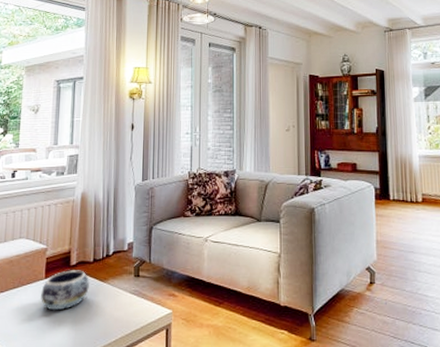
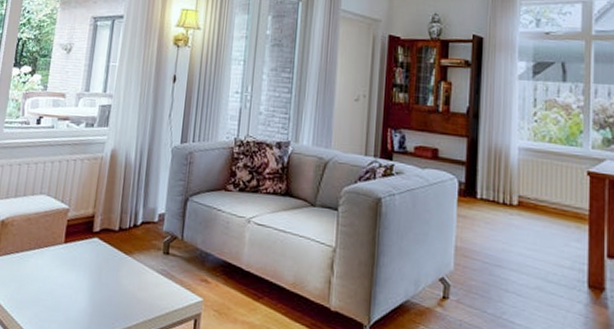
decorative bowl: present [41,270,89,311] -> none [58,237,113,282]

